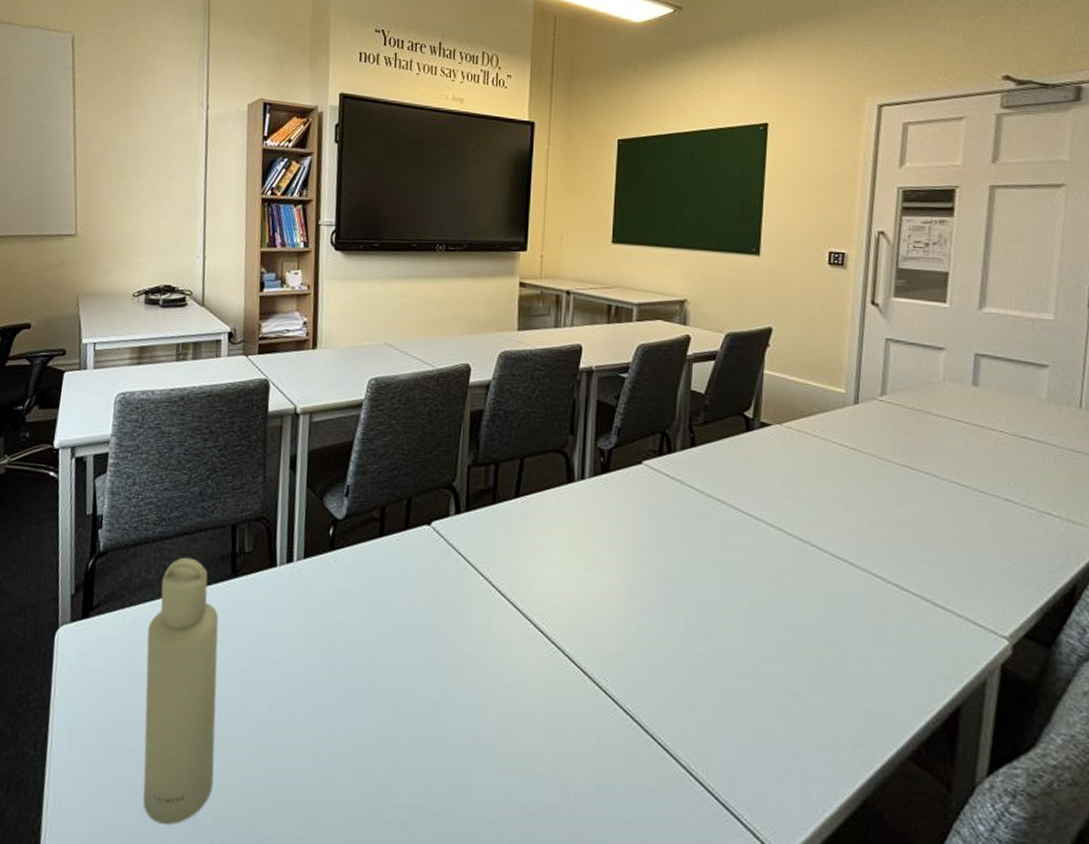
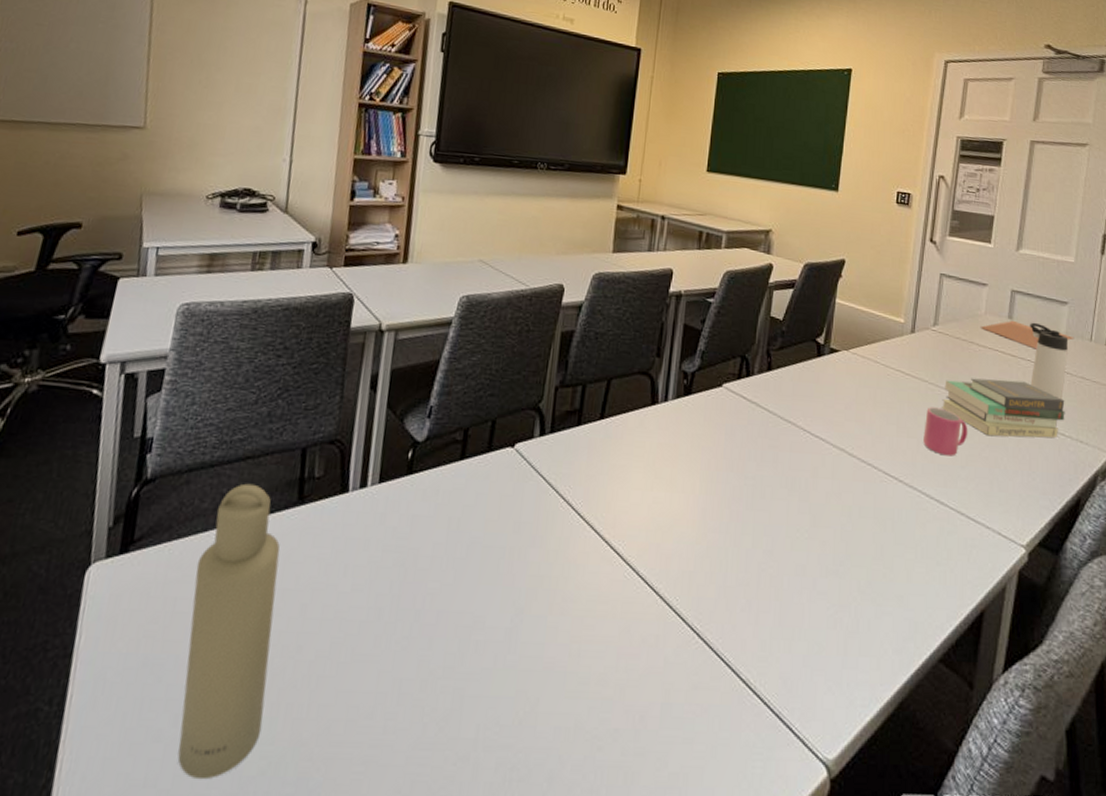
mug: none [875,484,930,538] -> present [923,407,968,457]
books: none [896,452,1051,518] -> present [942,378,1065,438]
papers: none [938,387,1059,419] -> present [980,320,1074,350]
thermos bottle: none [1000,388,1051,475] -> present [1030,322,1069,400]

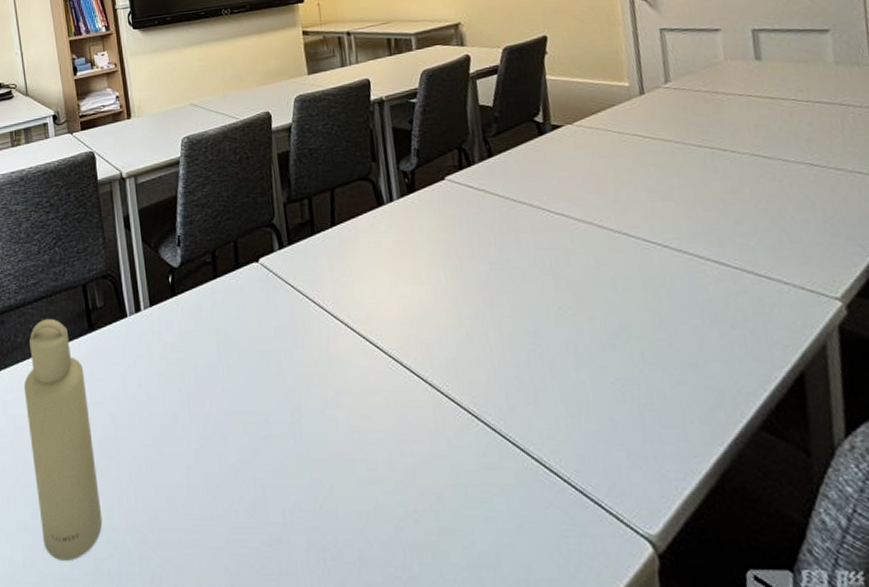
mug: present [923,407,968,457] -> none [678,165,736,214]
books: present [942,378,1065,438] -> none [693,123,858,187]
papers: present [980,320,1074,350] -> none [722,60,848,87]
thermos bottle: present [1030,322,1069,400] -> none [785,58,849,136]

